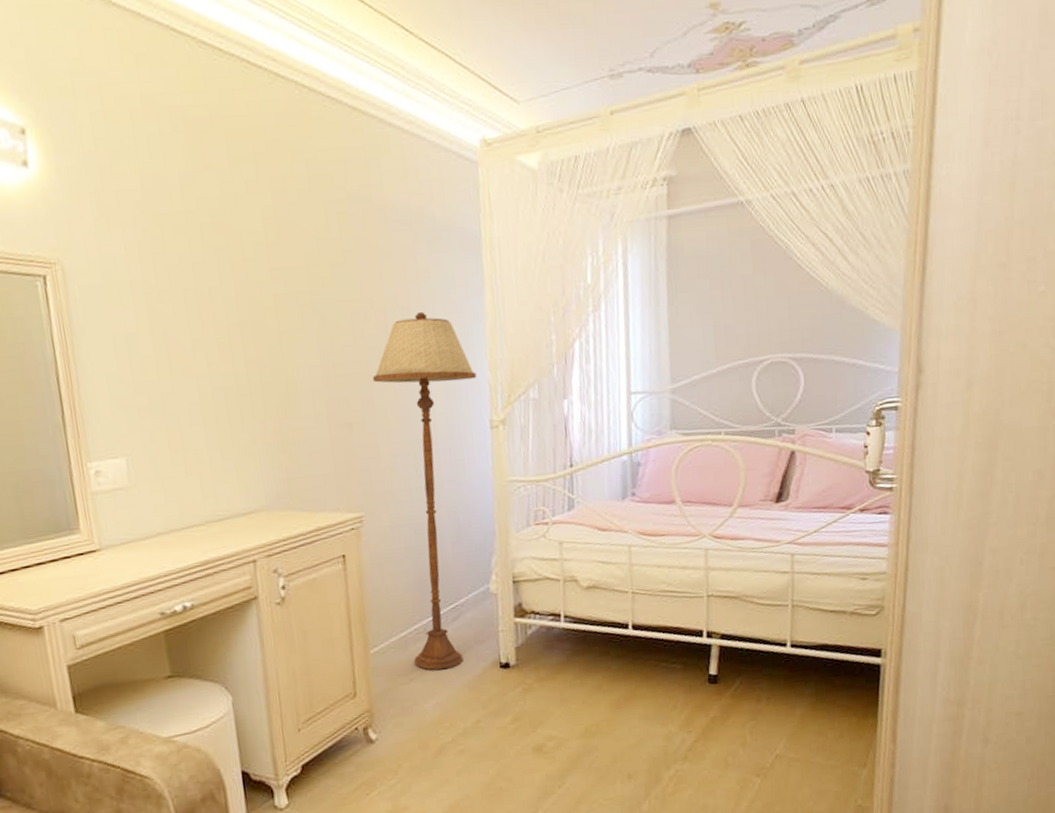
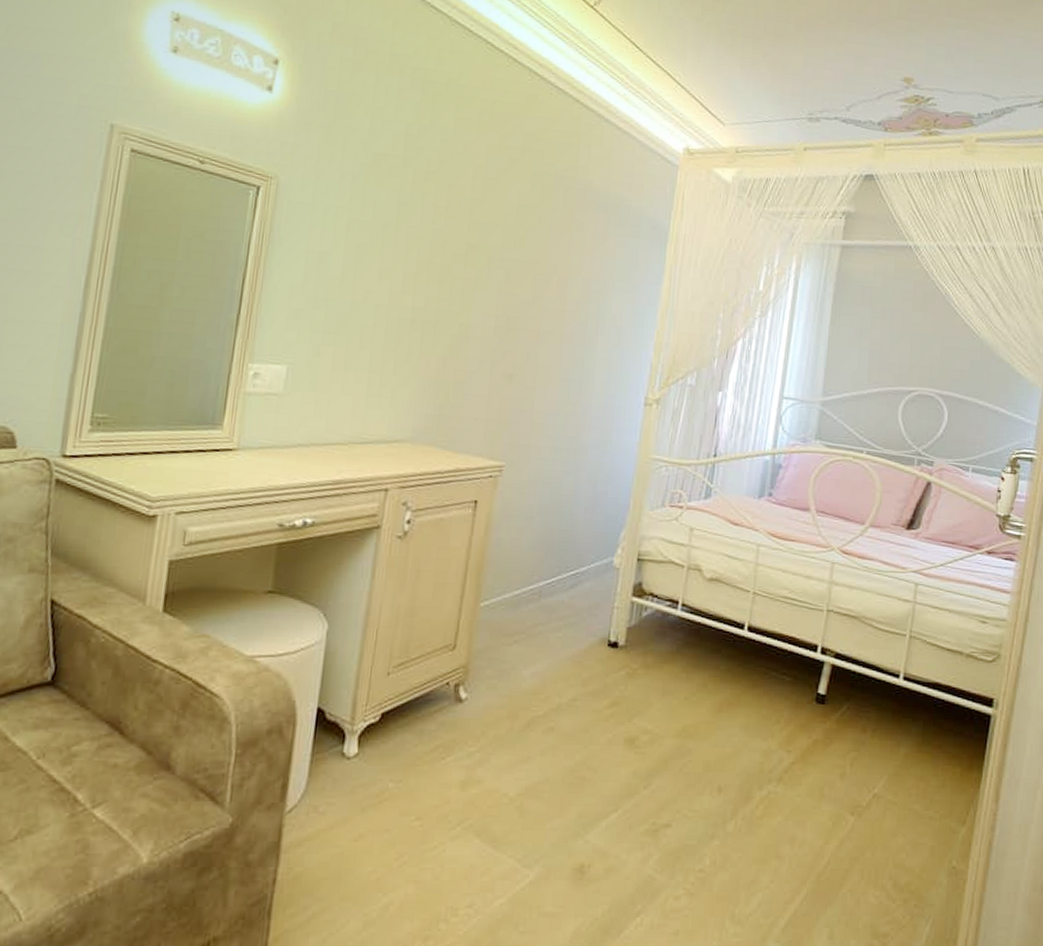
floor lamp: present [372,311,477,670] -> none [522,285,641,637]

